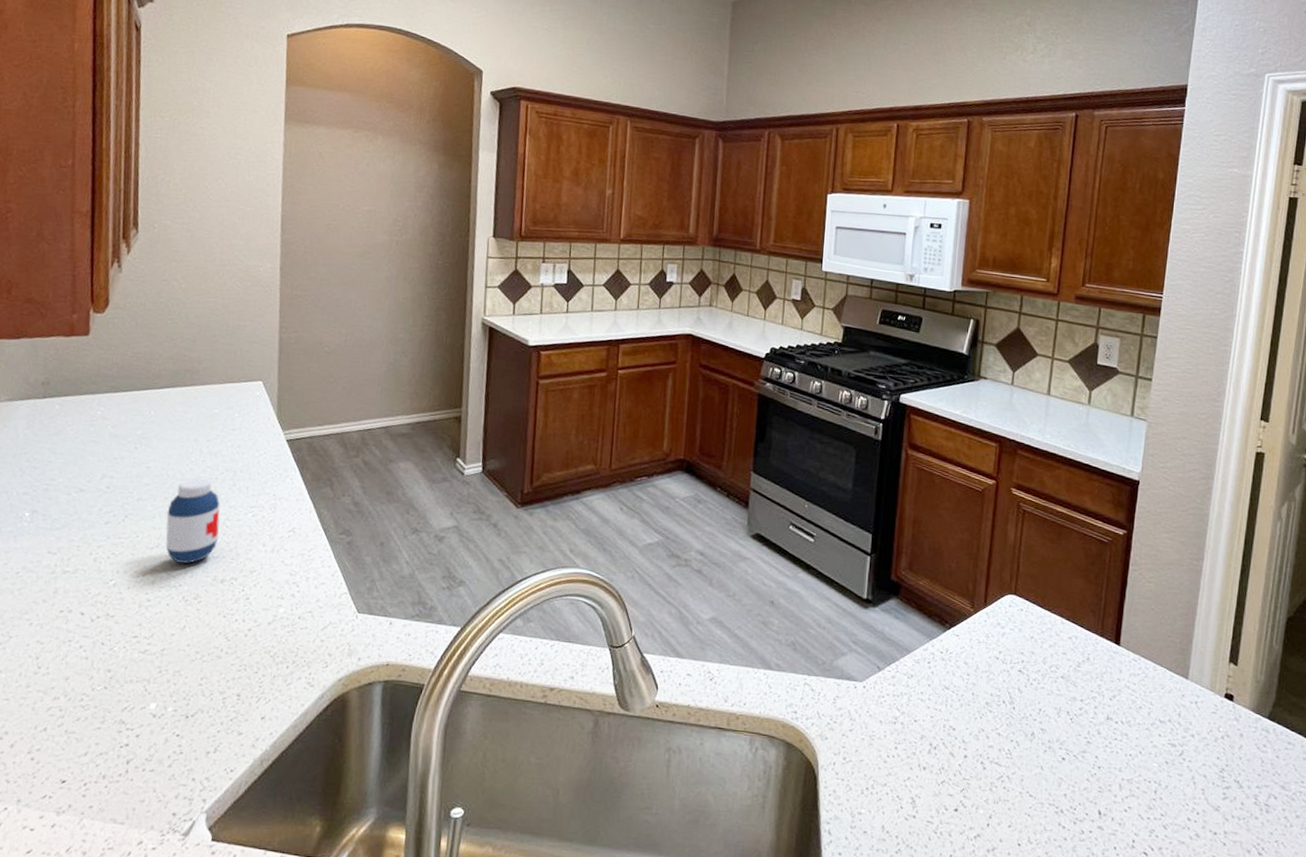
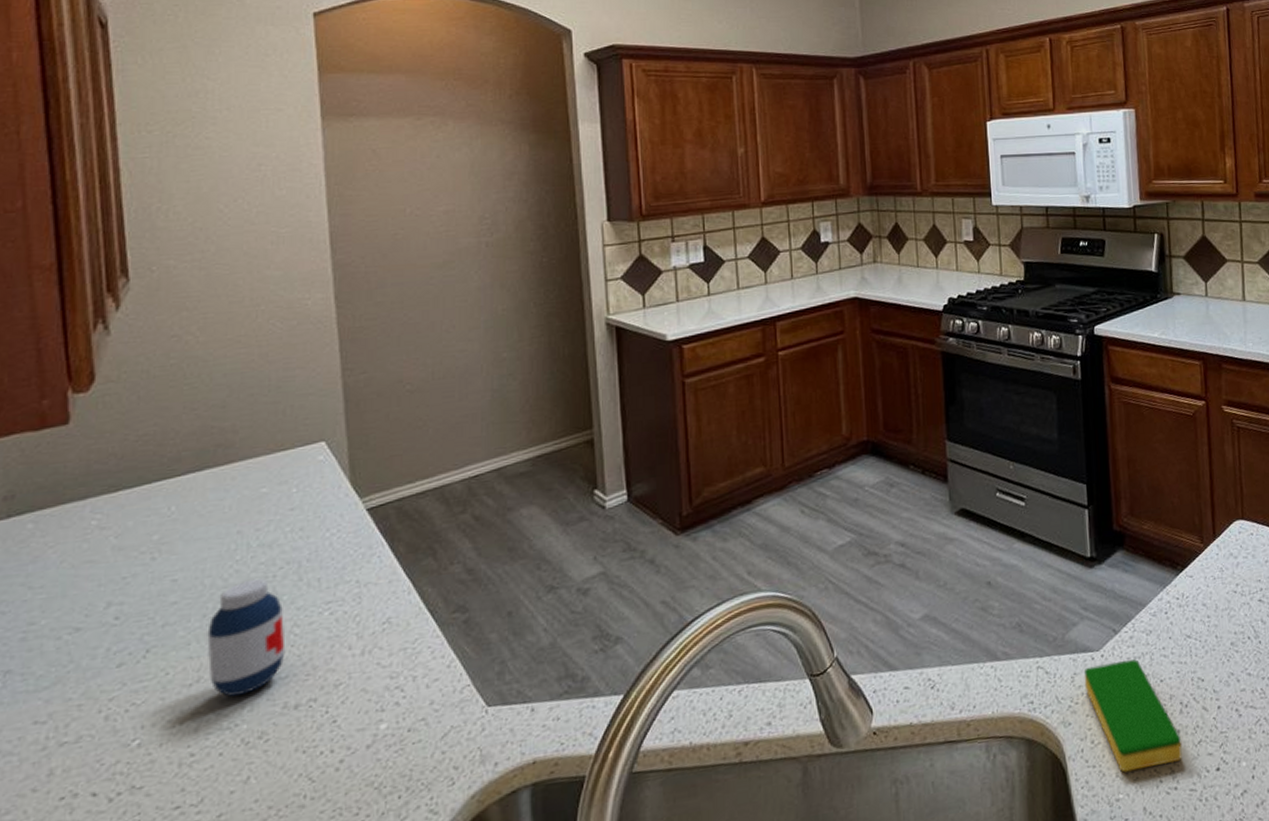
dish sponge: none [844,693,926,795] -> present [1083,659,1182,772]

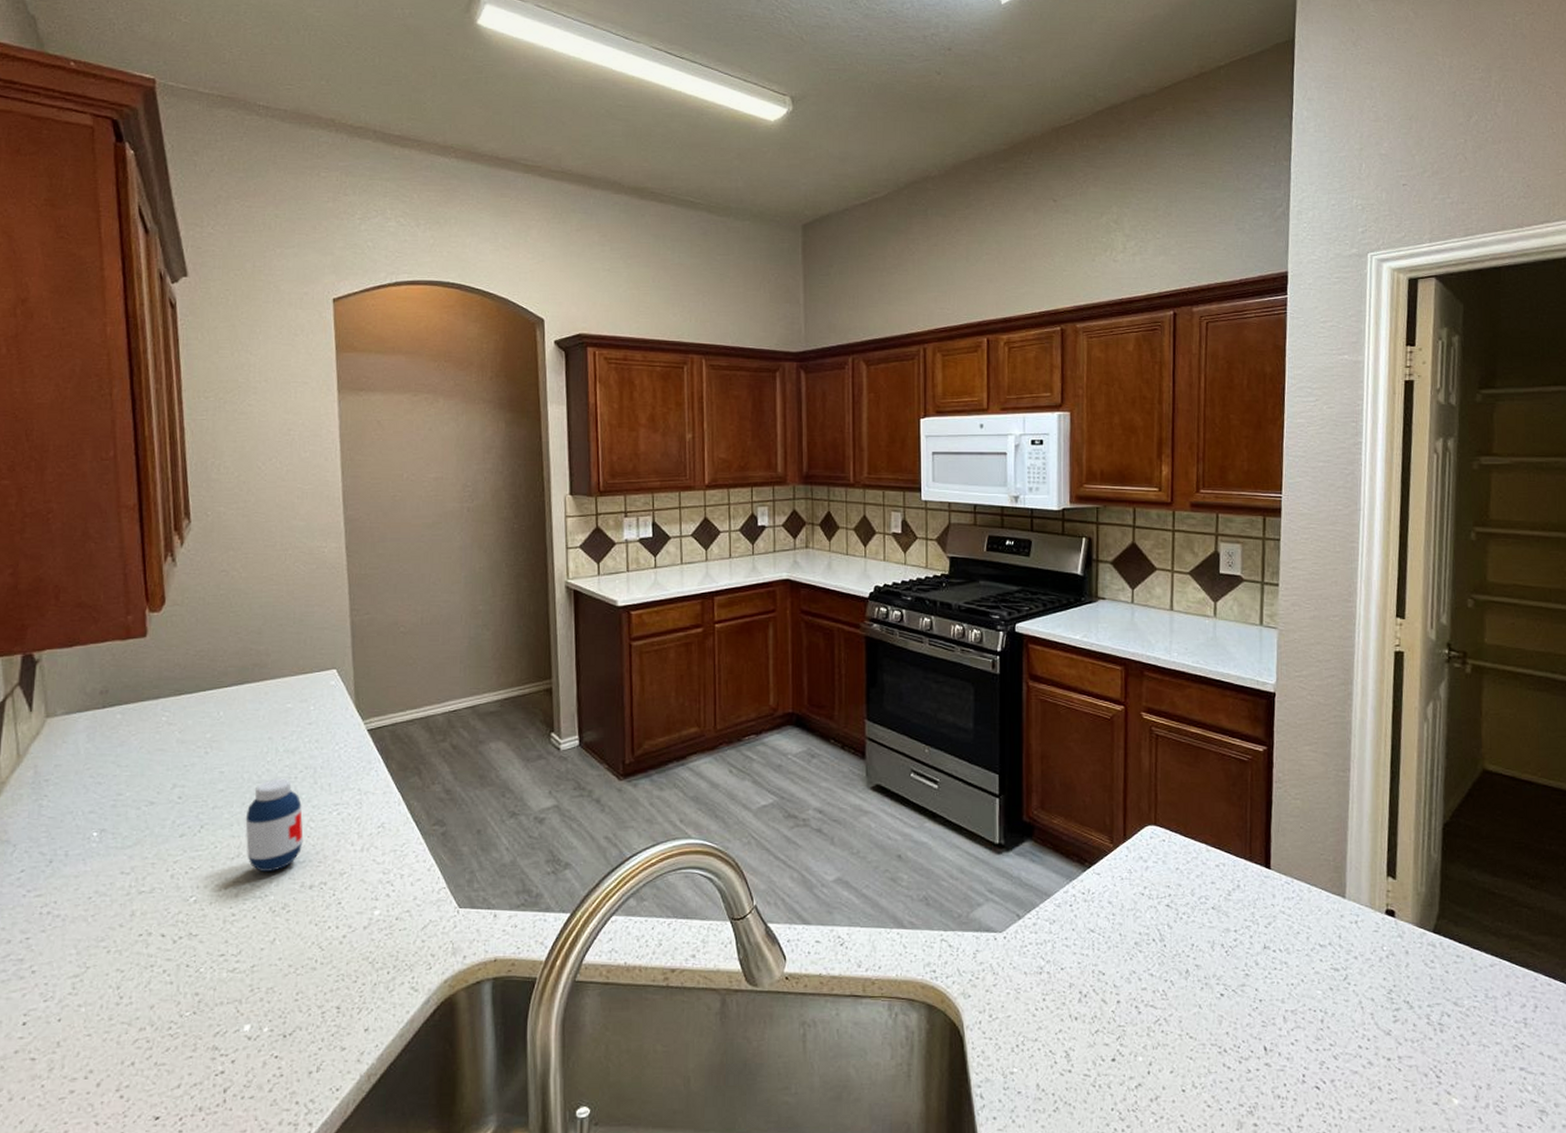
dish sponge: present [1083,659,1182,772] -> none [986,944,1078,1049]

